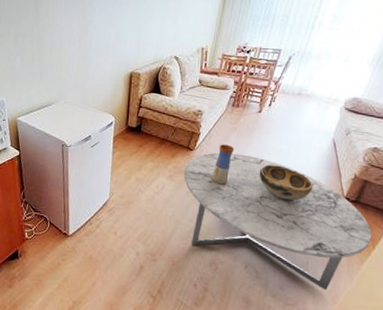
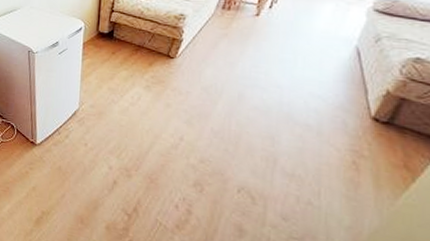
coffee table: present [184,152,372,290] -> none [163,61,411,226]
vase: present [211,144,235,186] -> none [196,52,225,99]
decorative bowl: present [259,165,313,201] -> none [256,76,328,119]

